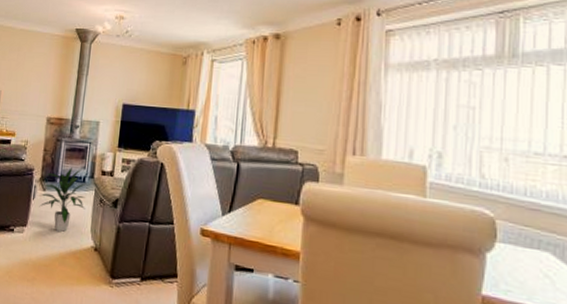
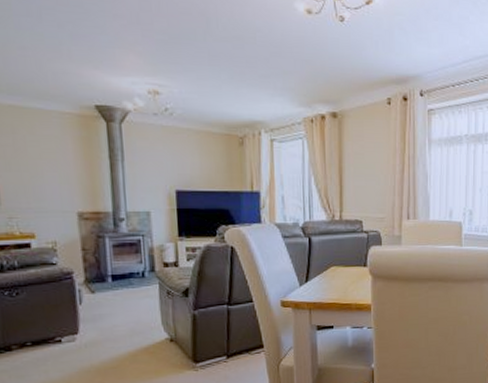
indoor plant: present [39,168,85,232] -> none [87,264,151,332]

